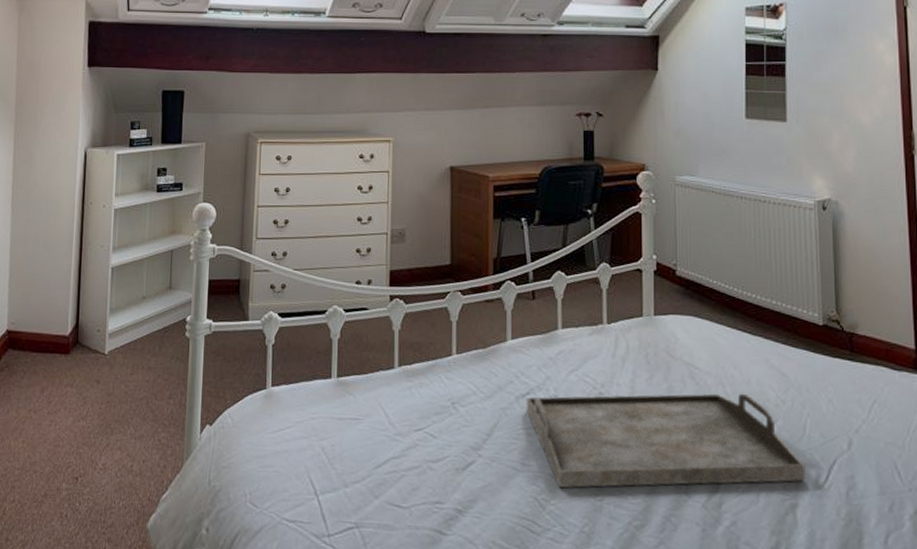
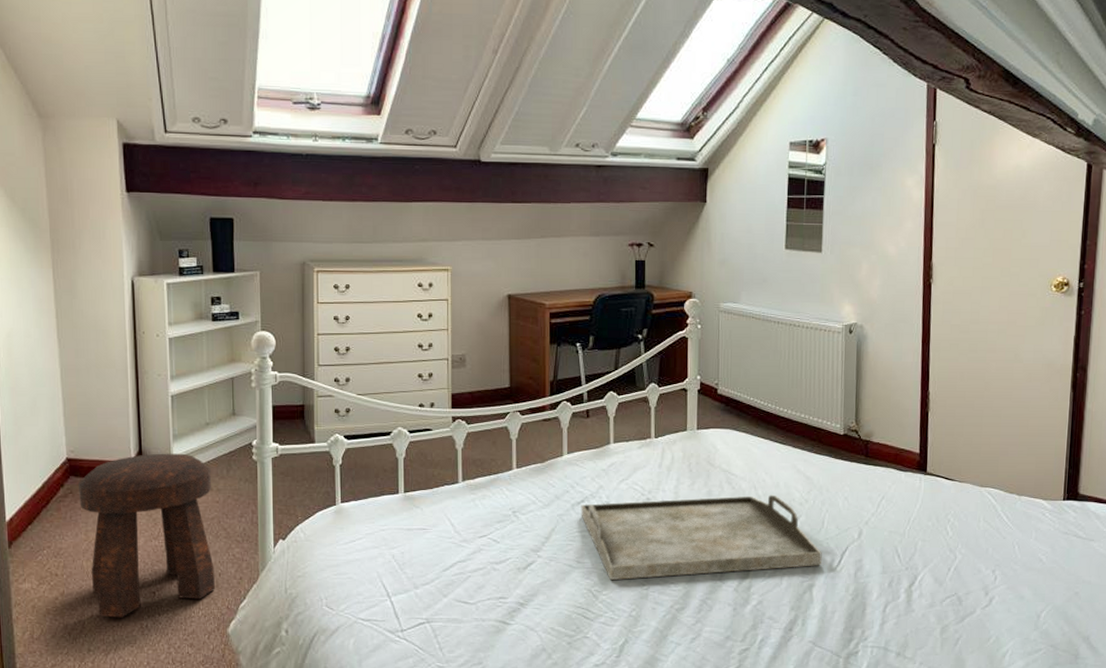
stool: none [14,327,143,505] -> present [79,453,215,618]

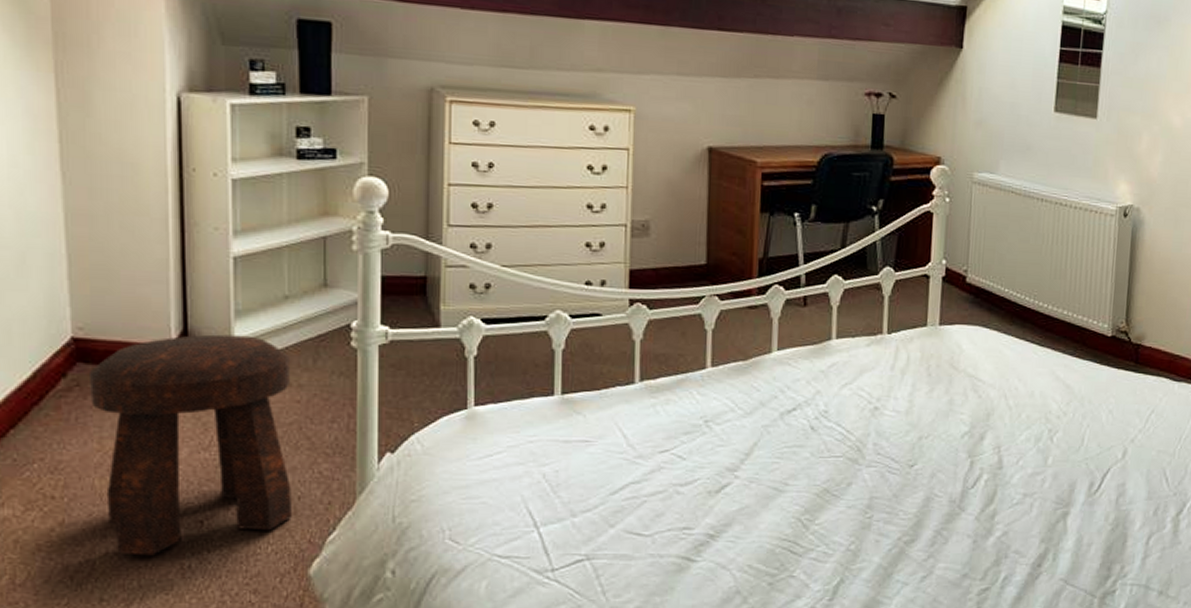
serving tray: present [581,495,822,580] -> none [791,405,1080,506]

